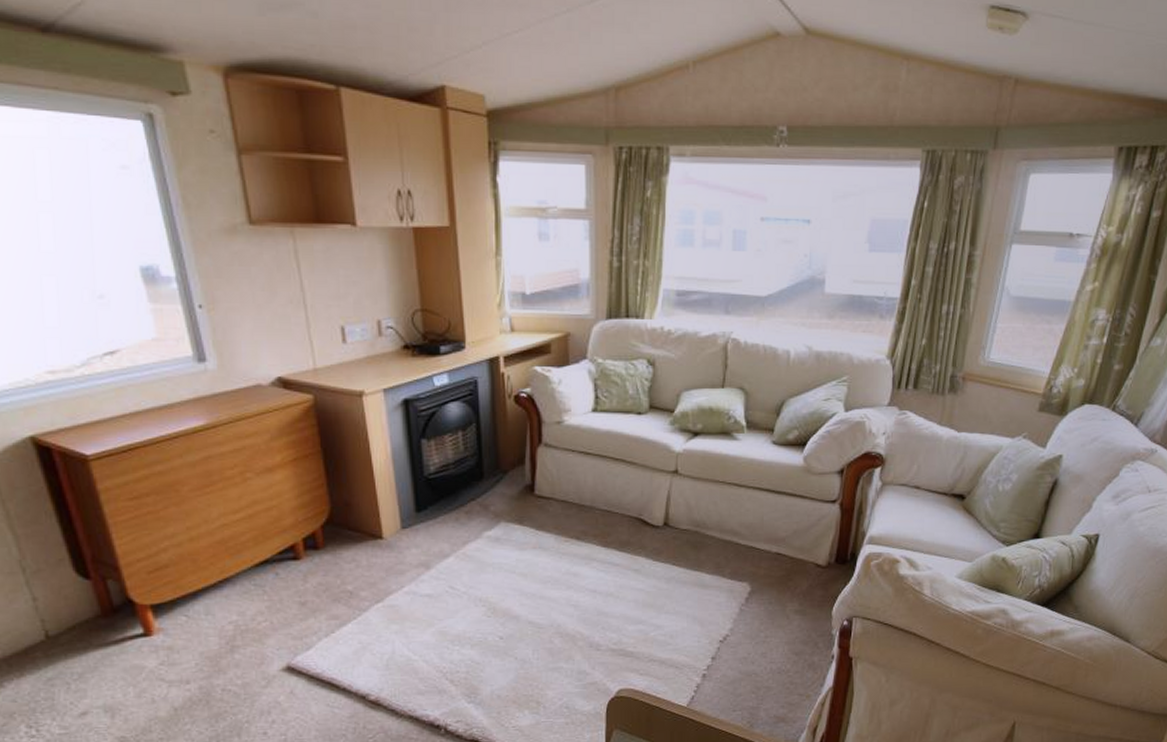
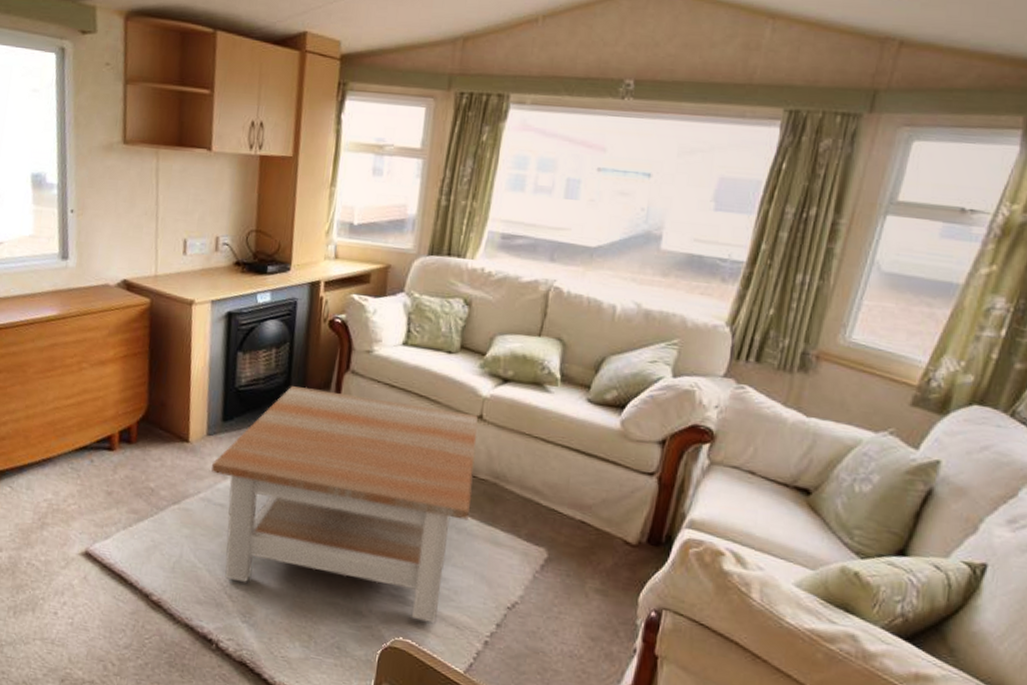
coffee table: none [412,465,677,669] -> present [211,386,478,624]

